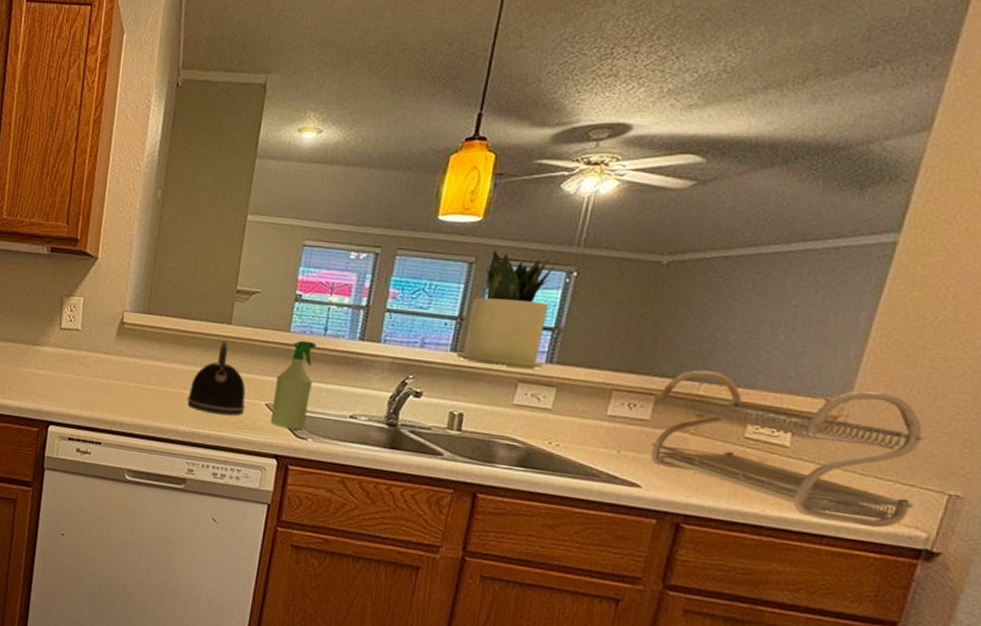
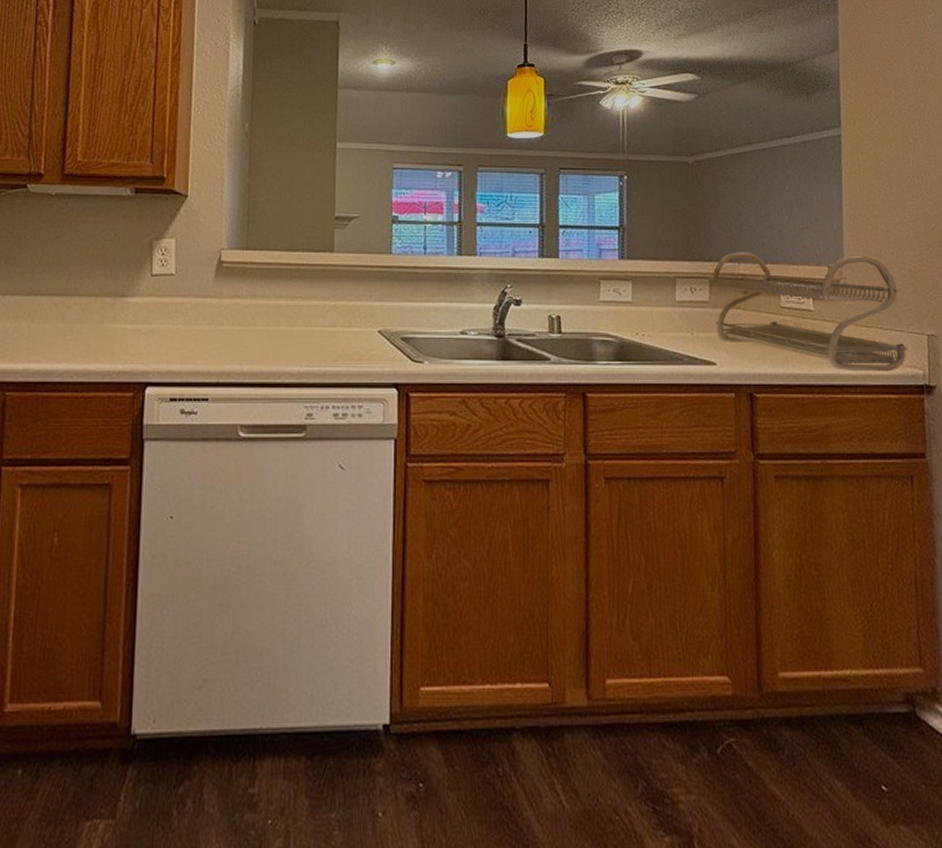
kettle: present [187,340,246,417] -> none [298,269,359,348]
spray bottle: present [270,340,317,430] -> none [384,261,421,354]
planter: present [455,250,557,369] -> none [543,161,619,266]

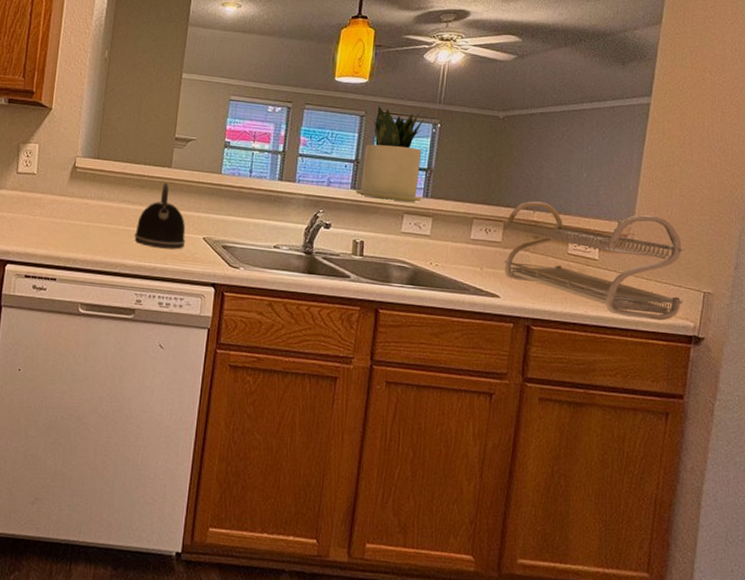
kettle: none [298,269,359,348] -> present [134,182,186,250]
planter: none [543,161,619,266] -> present [355,106,425,202]

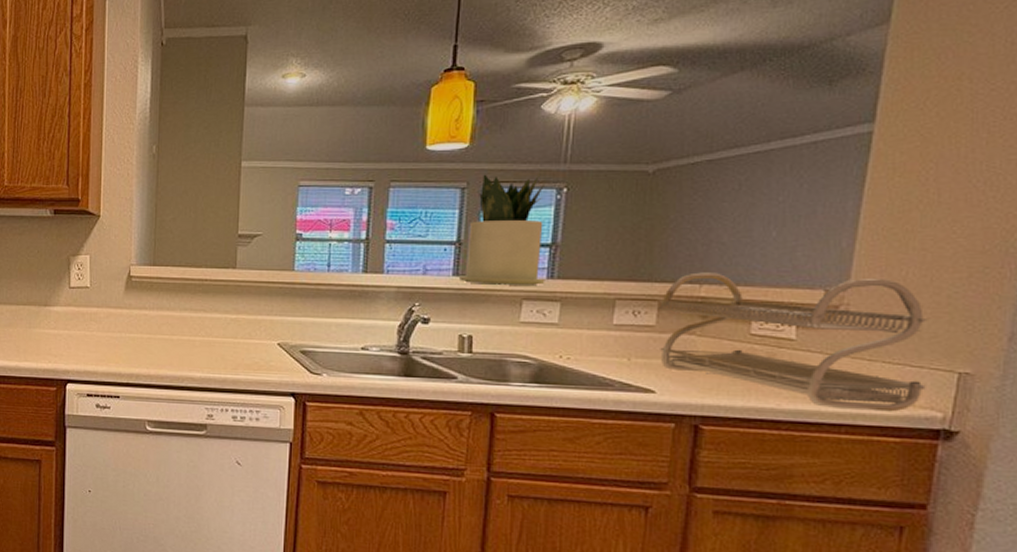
kettle: present [134,182,186,250] -> none [200,285,258,358]

